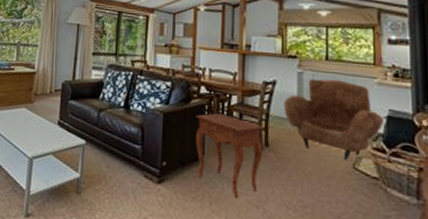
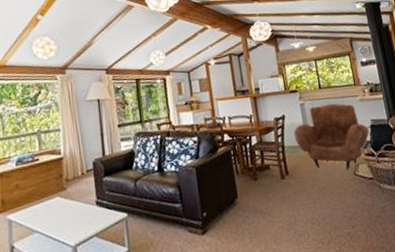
side table: present [196,113,263,199] -> none [224,155,287,228]

